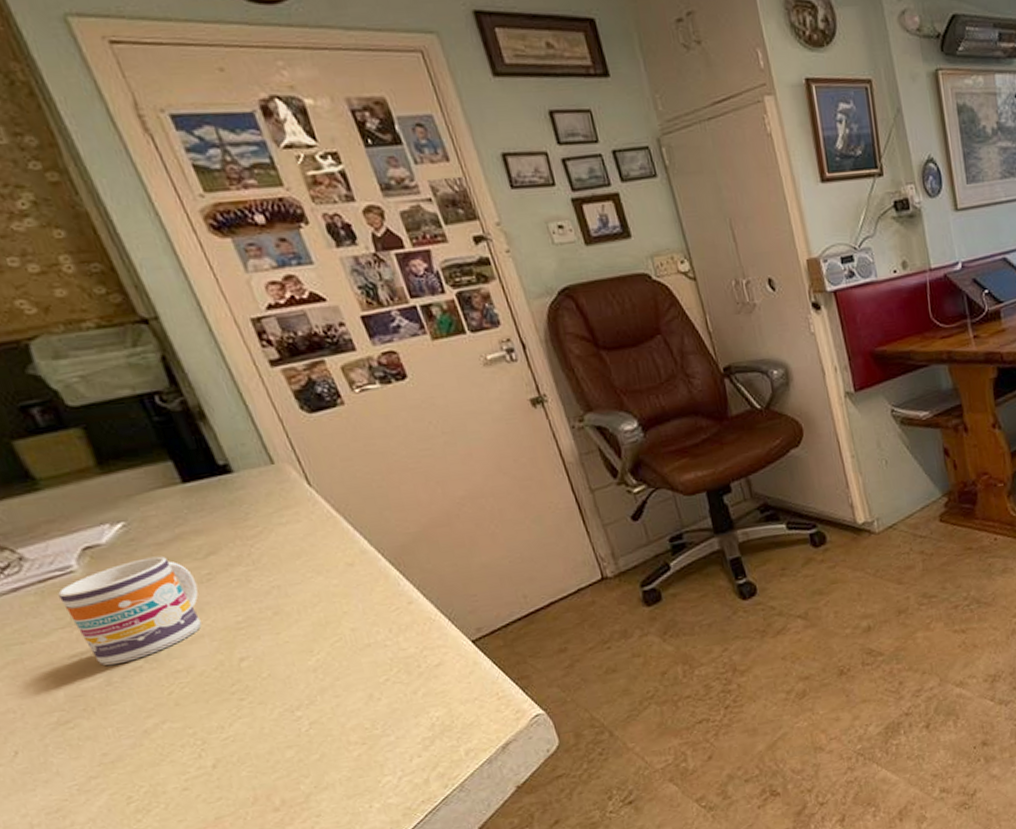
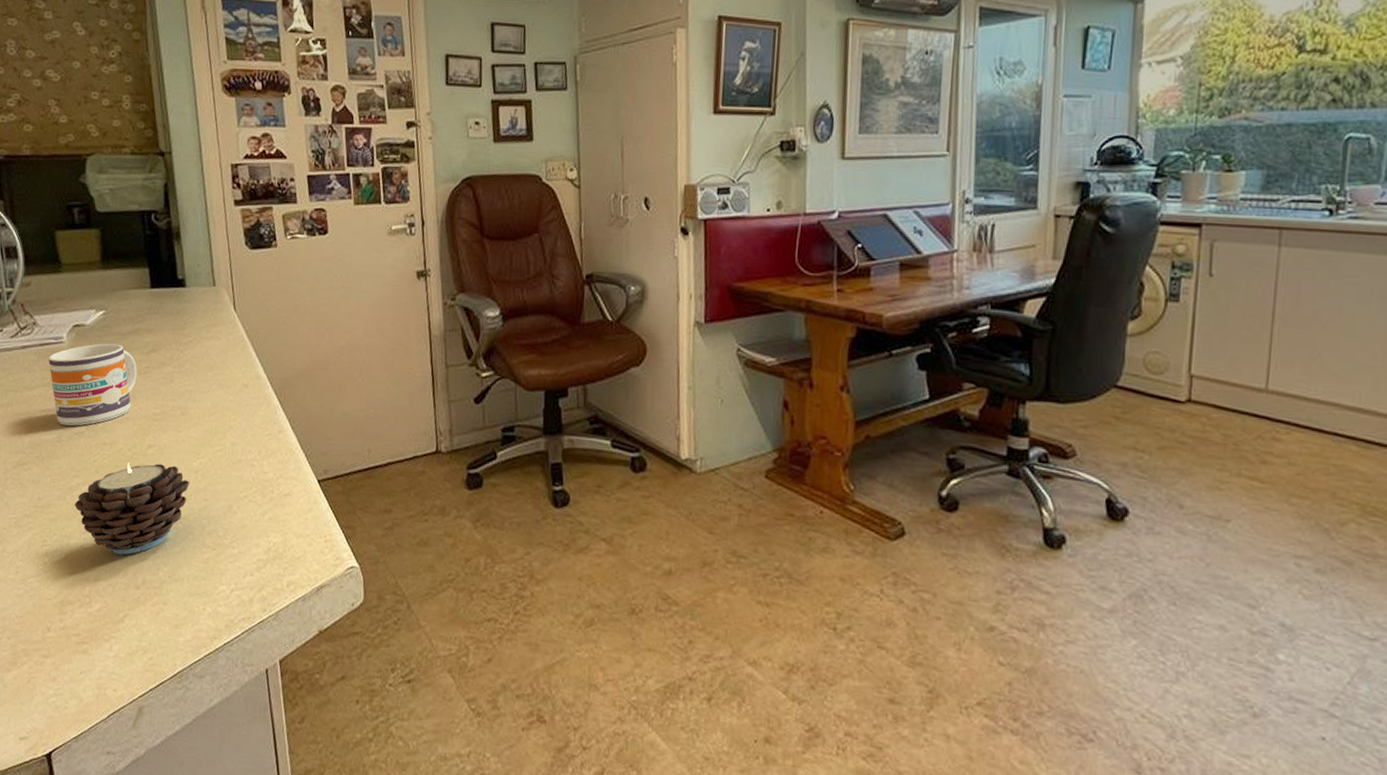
candle: none [157,671,312,784] -> present [74,461,189,555]

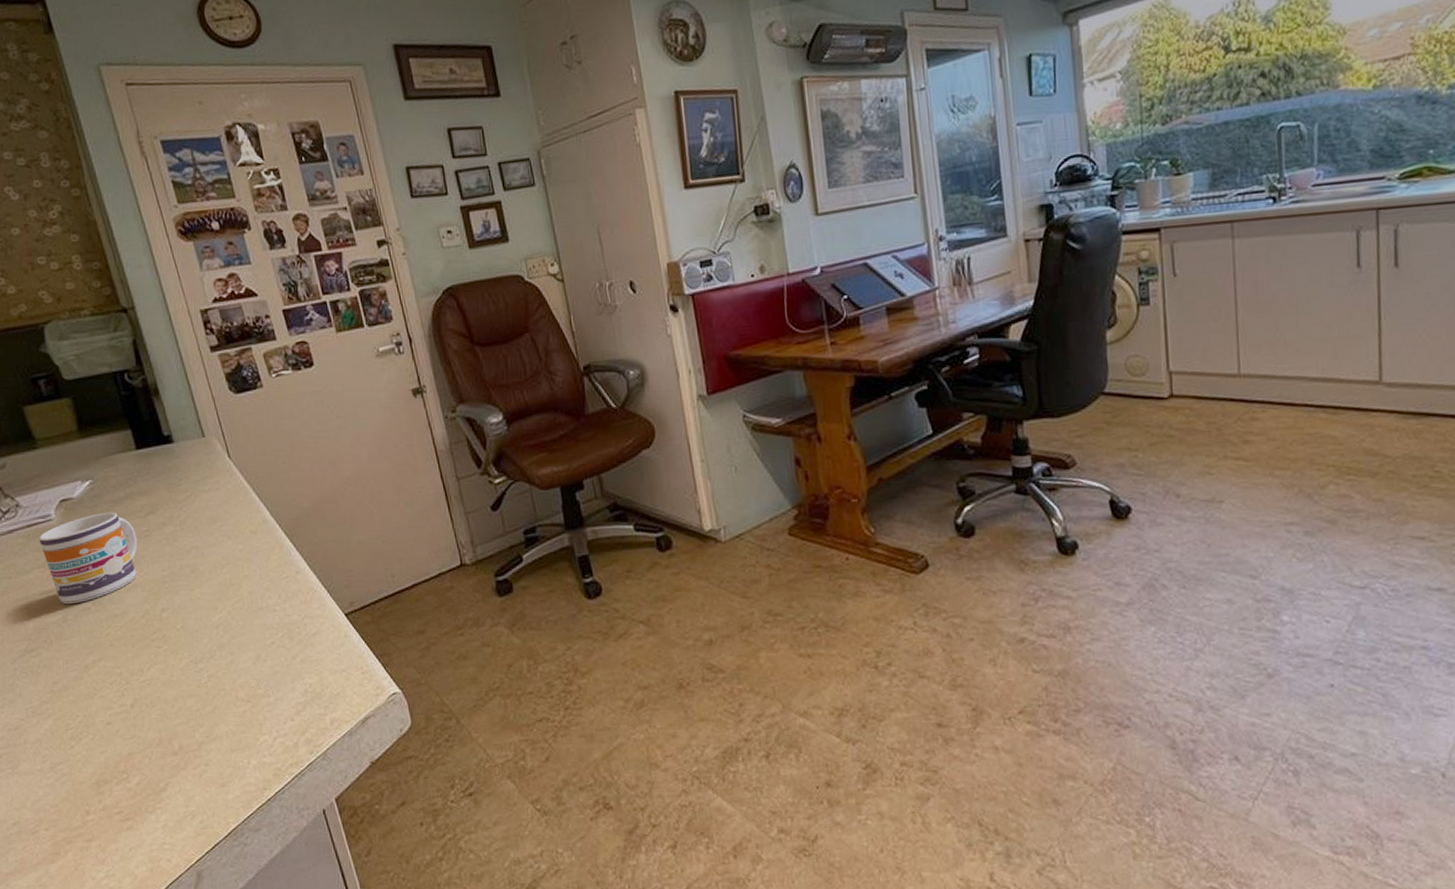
candle: present [74,461,189,555] -> none [93,625,212,725]

